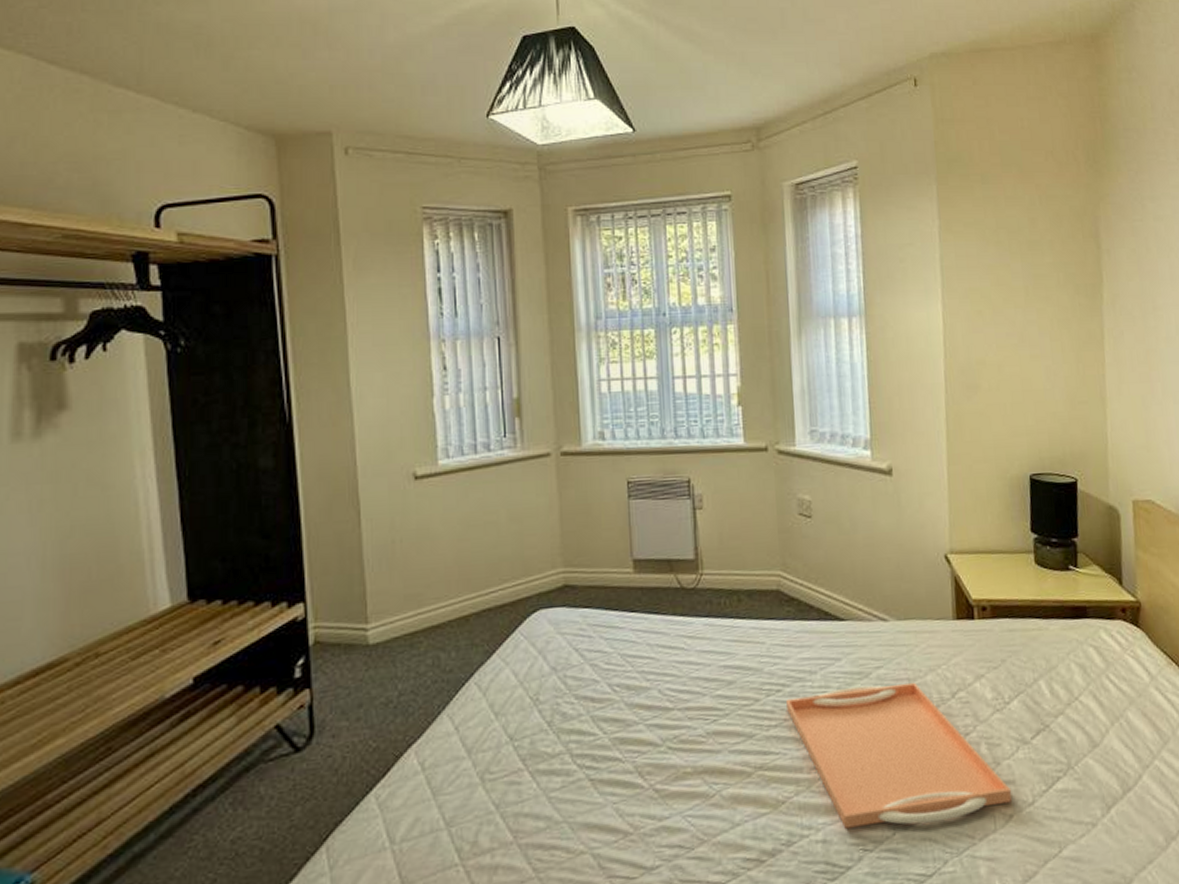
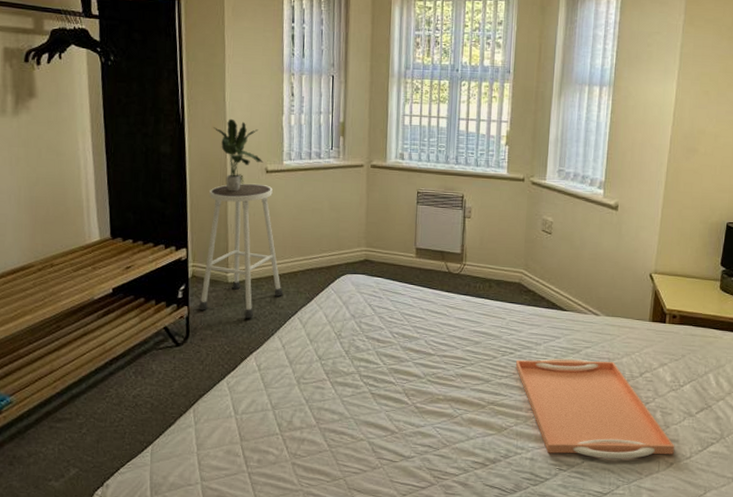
stool: none [325,496,451,694] -> present [198,183,283,318]
potted plant: none [335,409,410,512] -> present [213,118,263,192]

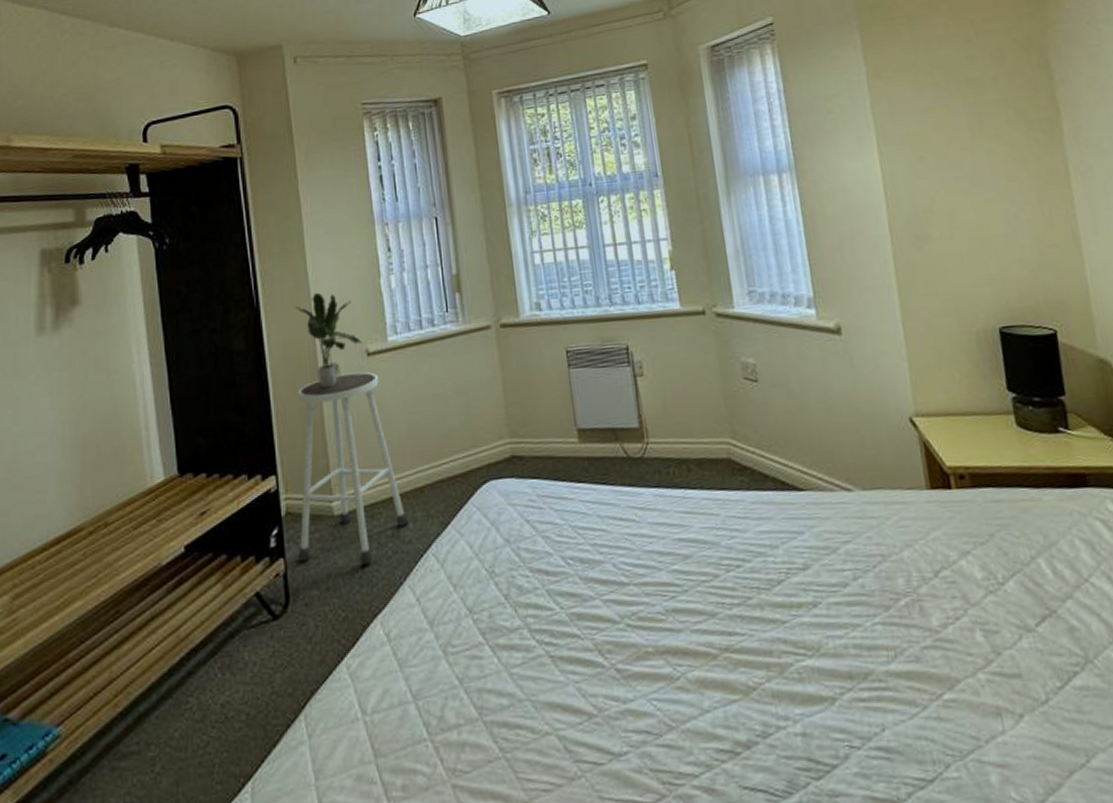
serving tray: present [516,358,675,459] -> none [748,558,1021,721]

